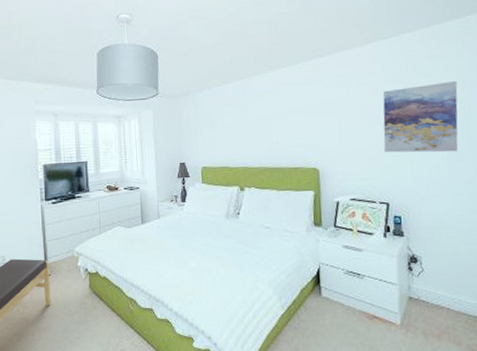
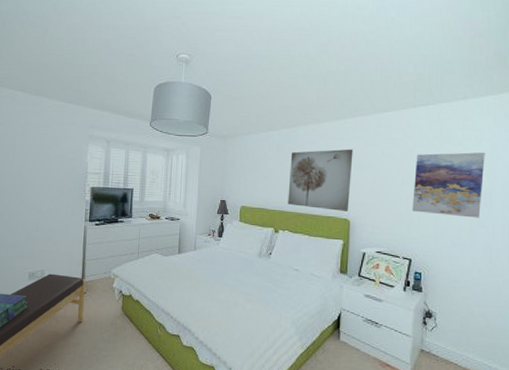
wall art: none [248,93,317,161] -> present [288,149,353,211]

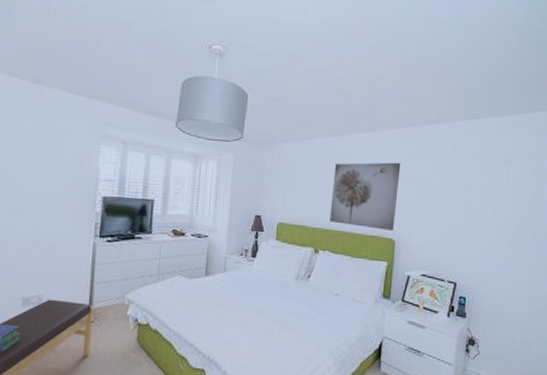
wall art: present [412,152,485,218] -> none [459,170,533,240]

